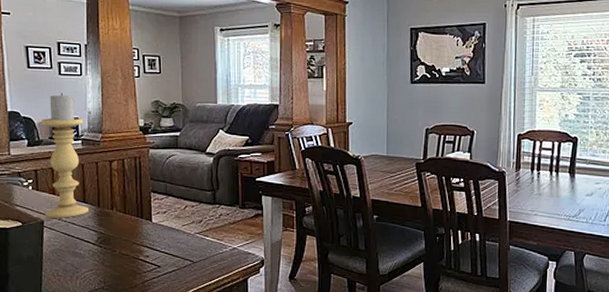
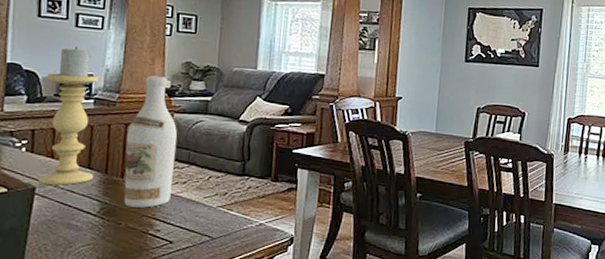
wine bottle: none [111,115,155,236] -> present [124,75,178,208]

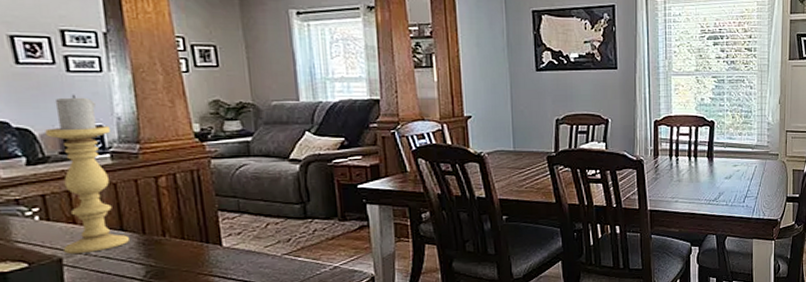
wine bottle: present [124,75,178,208] -> none [158,119,226,266]

